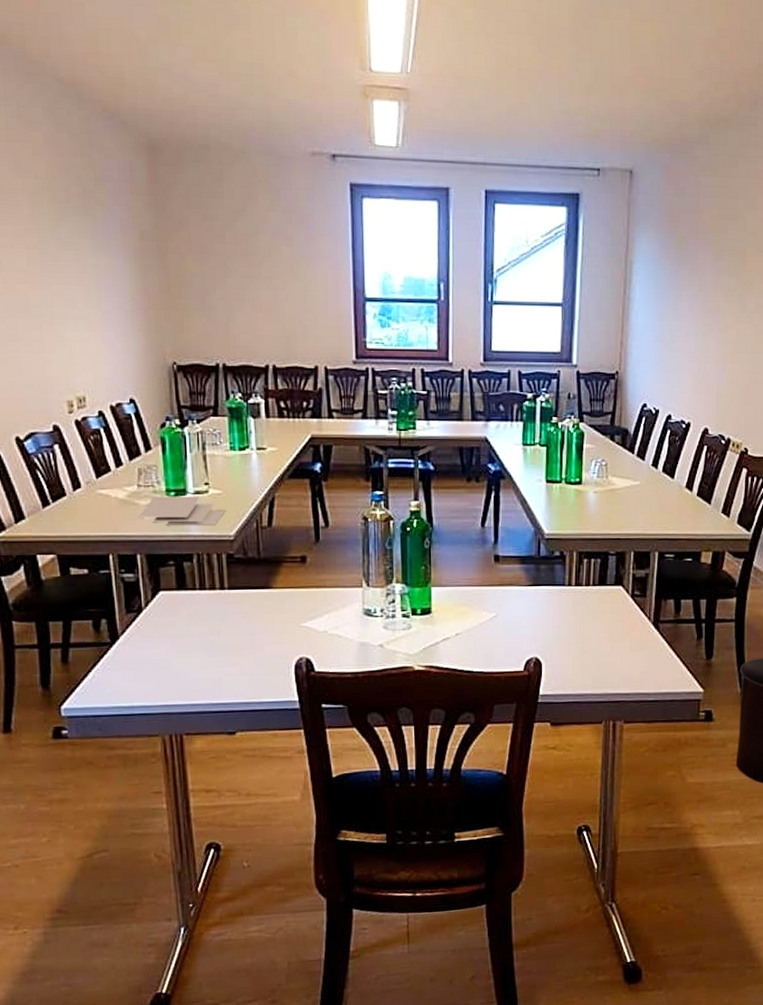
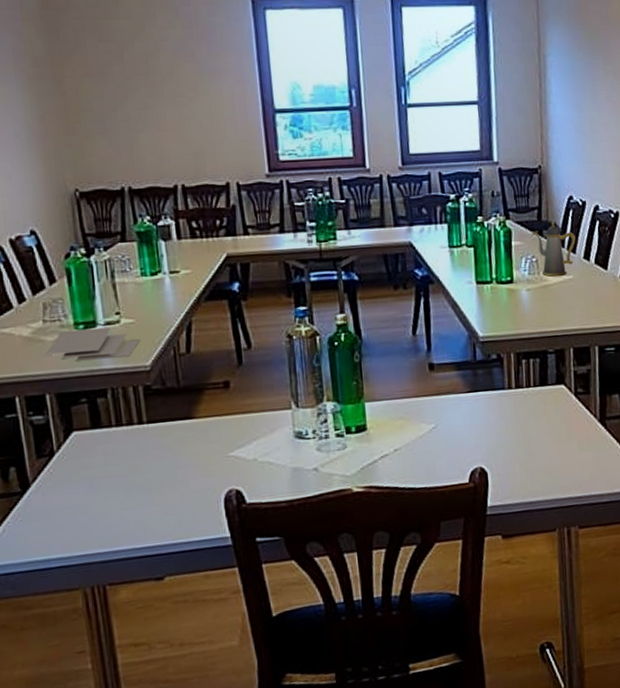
coffee pot: none [603,426,646,481] -> present [531,220,576,277]

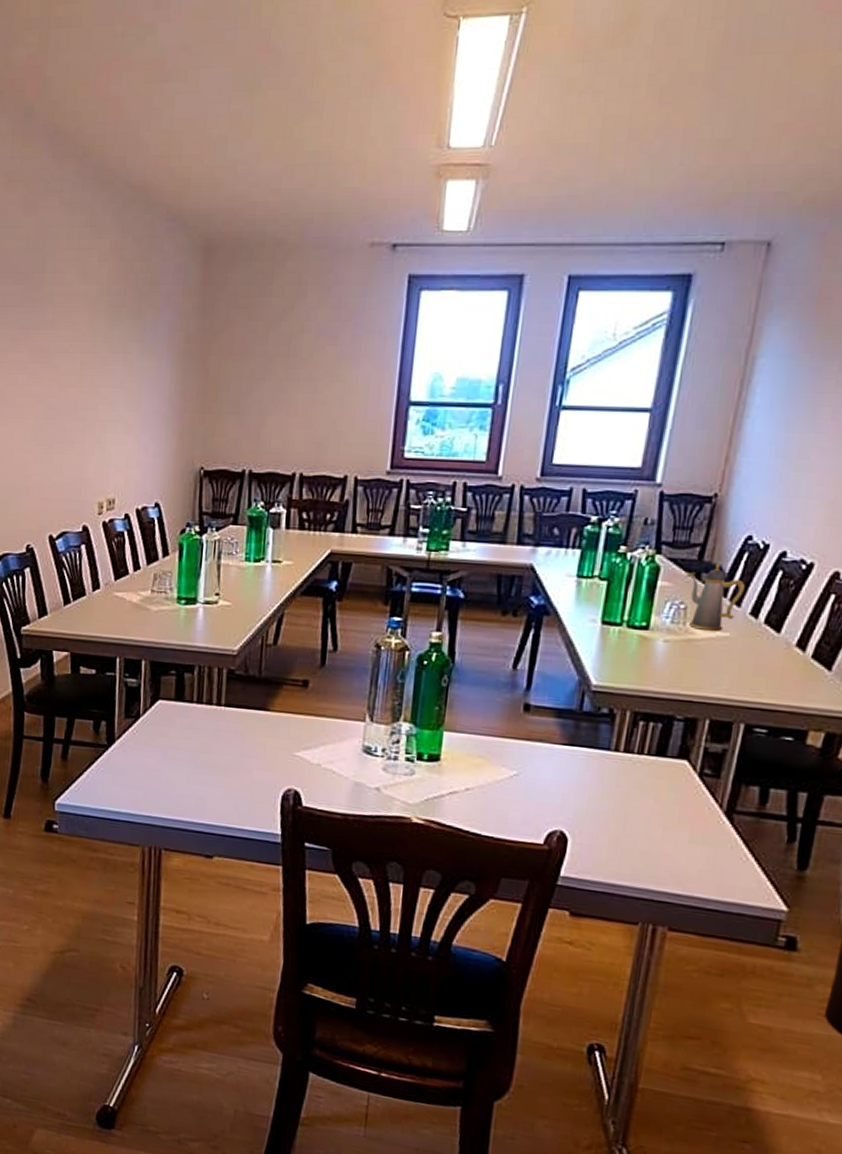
papers: present [44,327,140,361] -> none [147,602,233,638]

